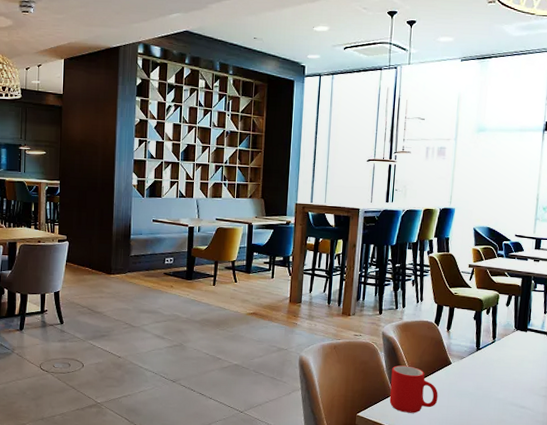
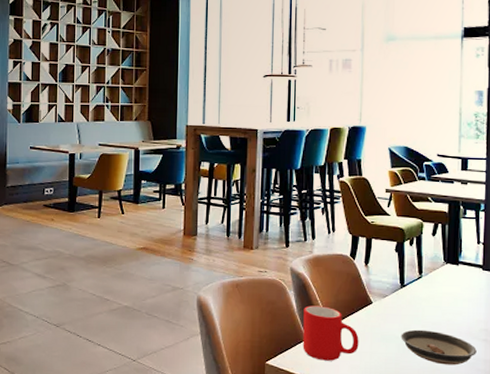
saucer: none [474,386,537,417] -> present [401,329,477,365]

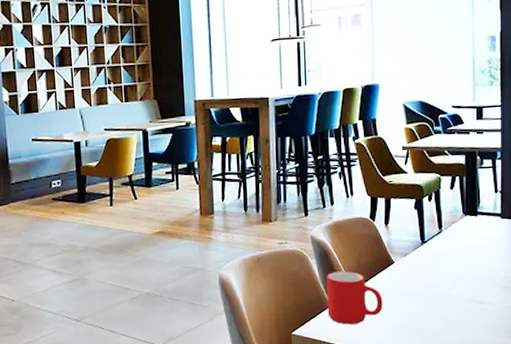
saucer: present [401,329,477,365] -> none [423,283,498,316]

